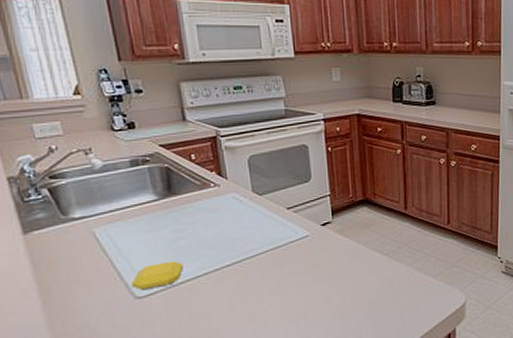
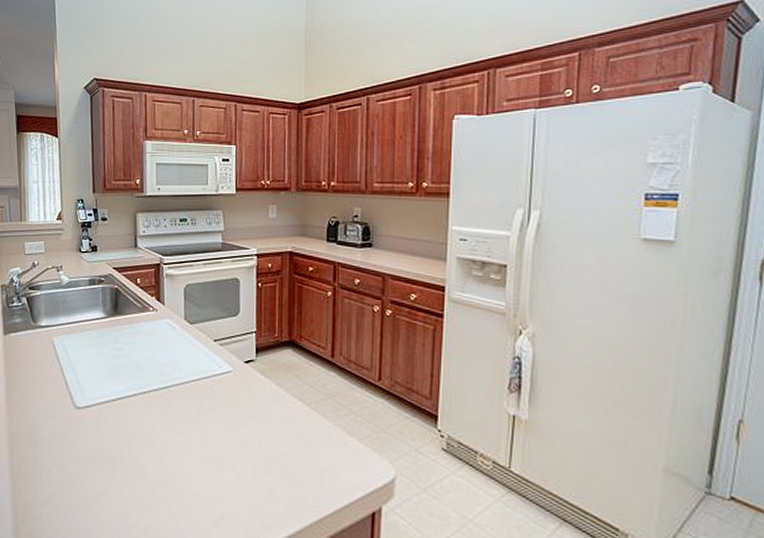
soap bar: present [132,261,183,291] -> none [74,377,117,402]

